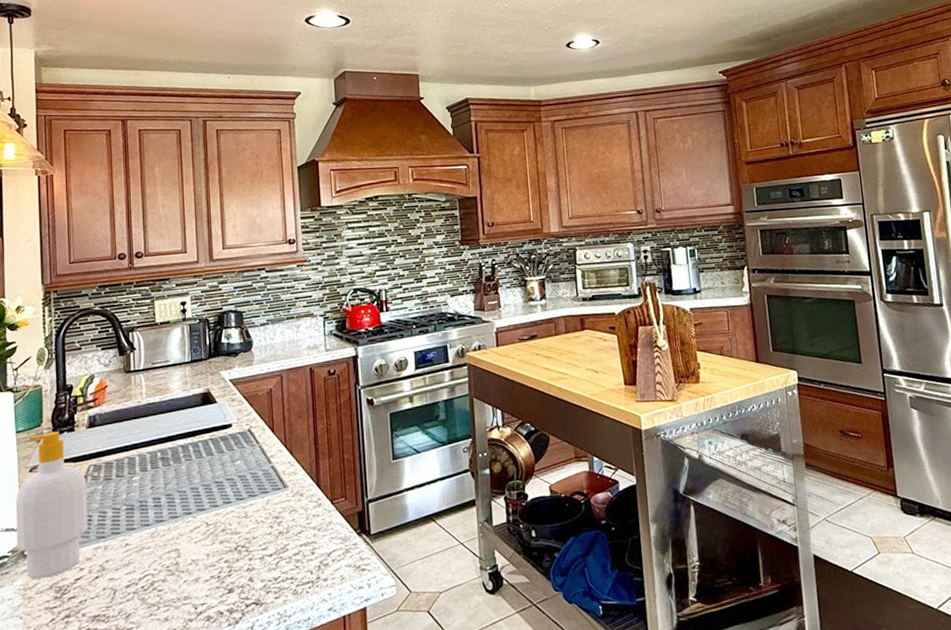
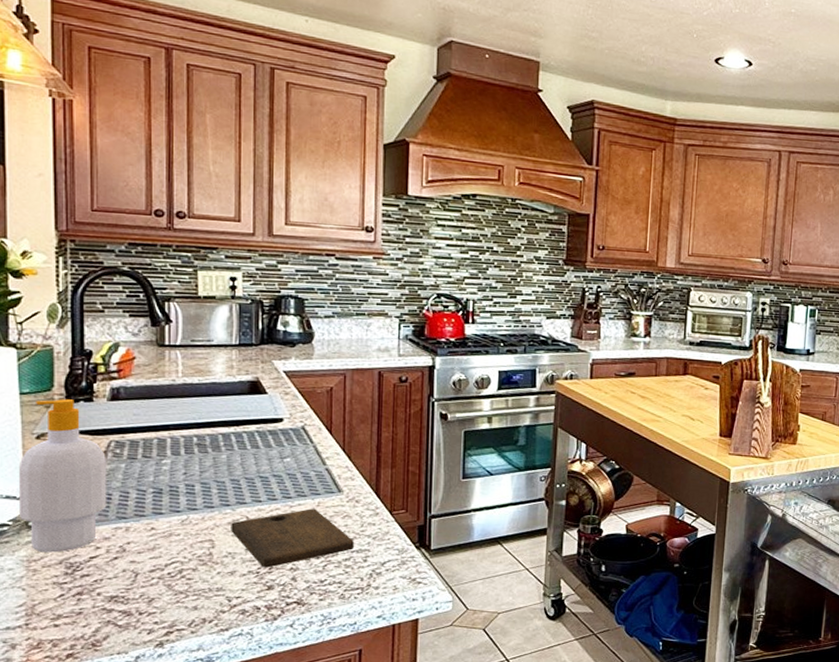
cutting board: none [193,507,302,572] -> present [231,508,354,568]

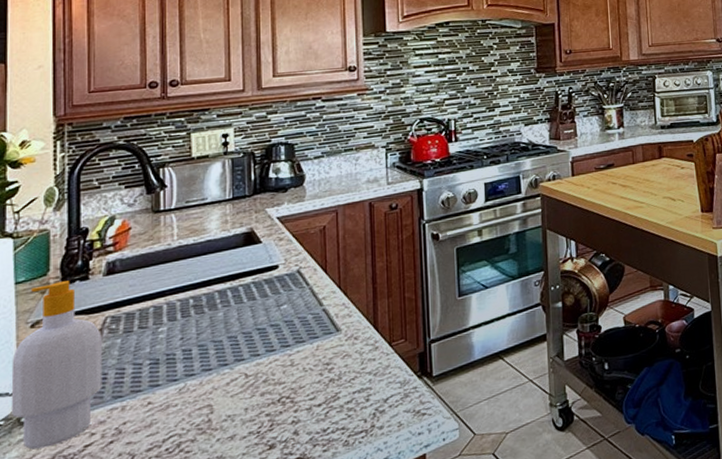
cutting board: present [231,508,354,568] -> none [229,353,355,426]

